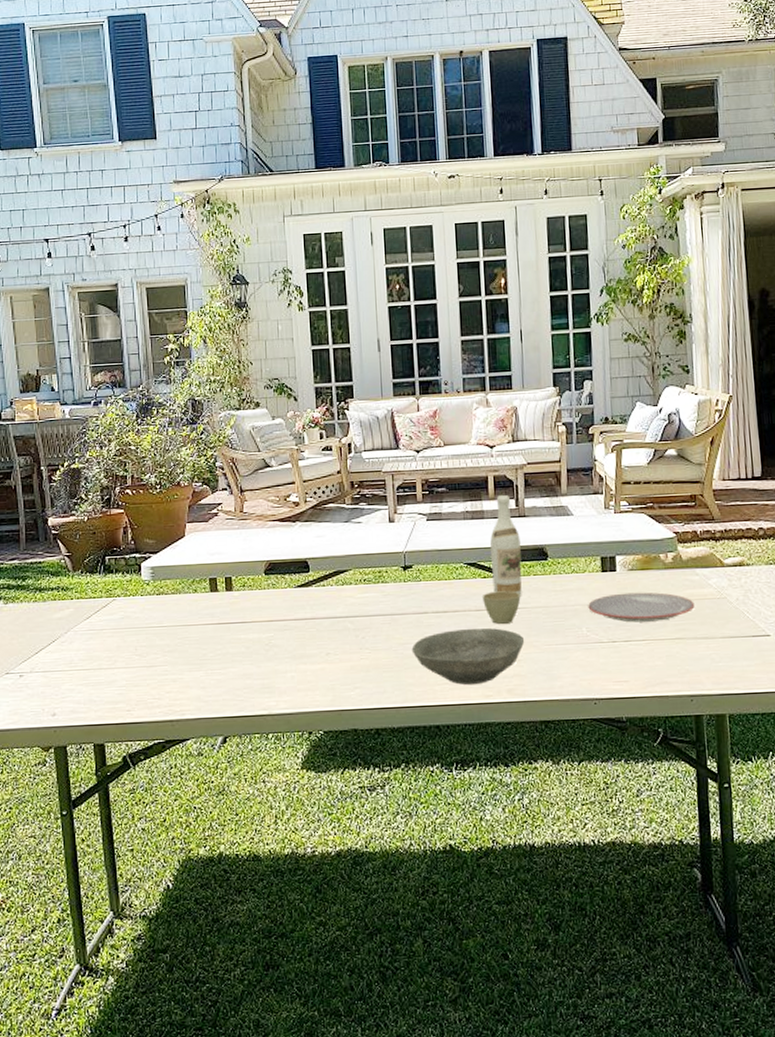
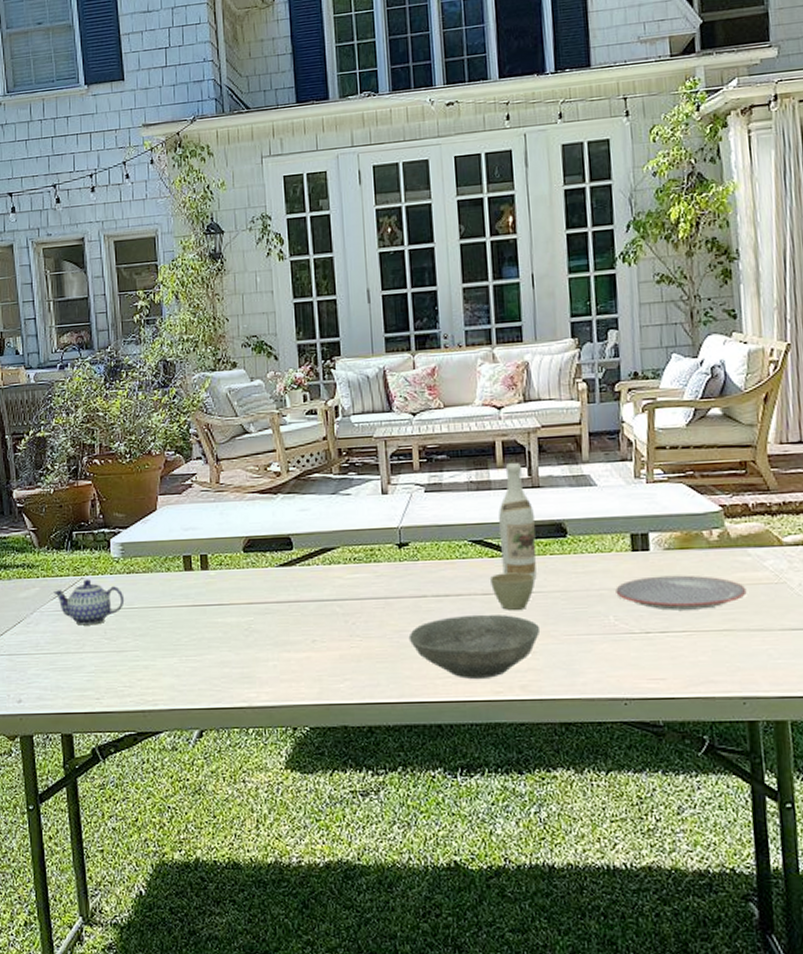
teapot: none [87,600,154,643] -> present [53,579,125,626]

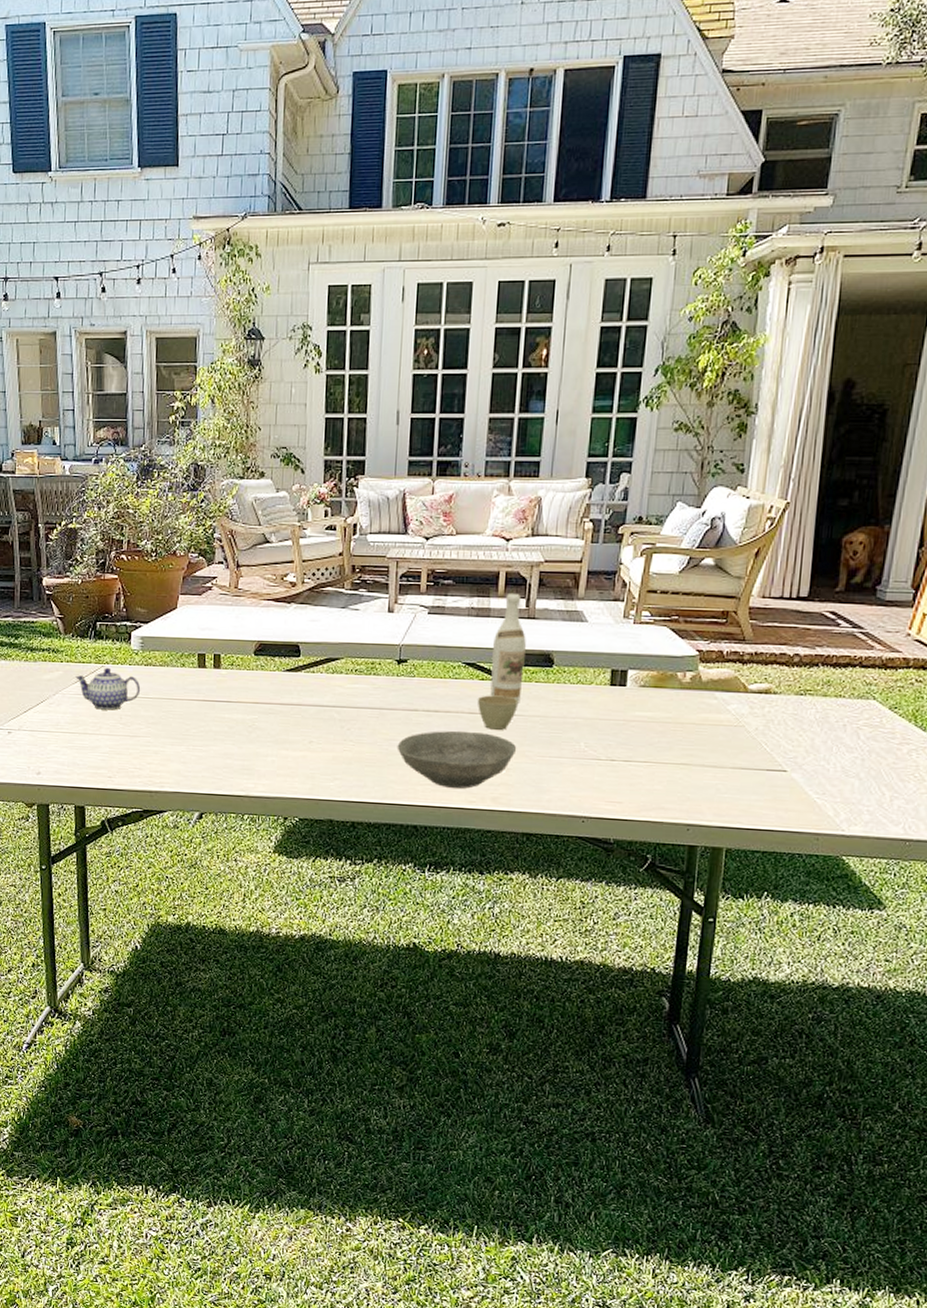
plate: present [616,575,747,611] -> none [590,710,708,744]

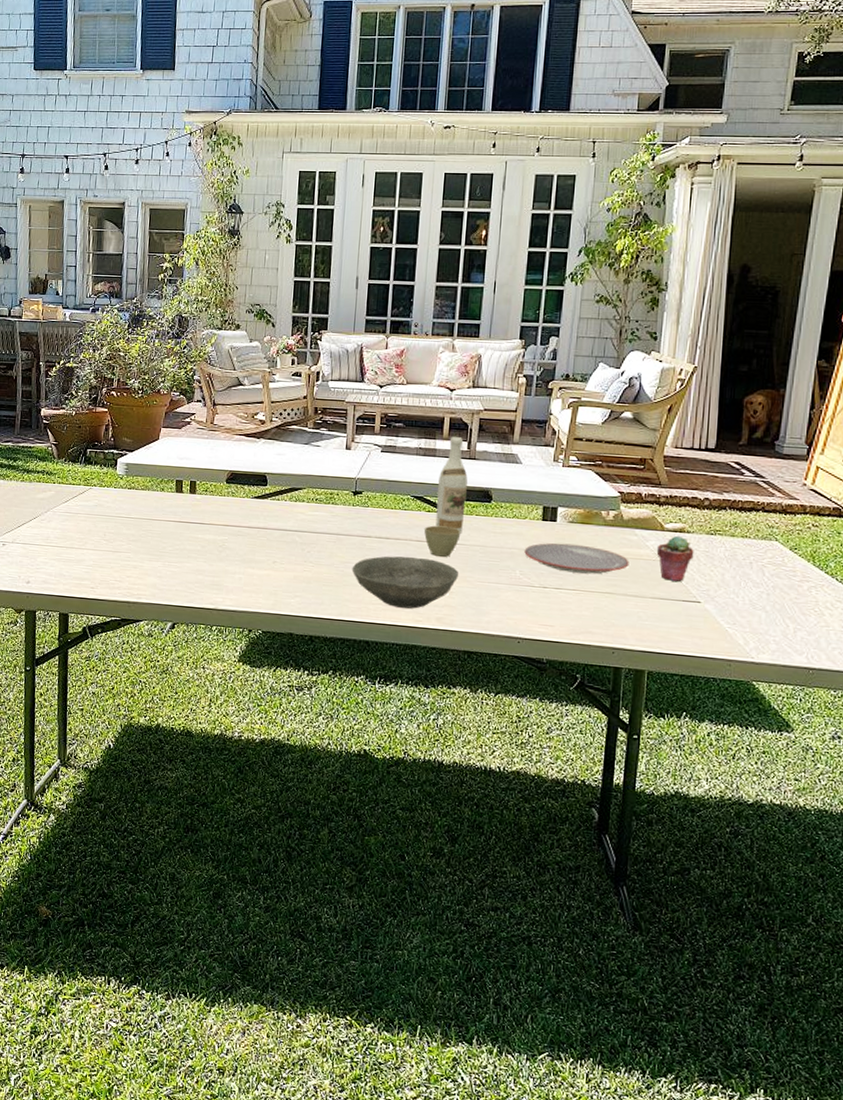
teapot: present [75,667,141,710] -> none [66,489,124,528]
plate: none [590,710,708,744] -> present [524,543,629,574]
potted succulent: none [738,697,781,749] -> present [656,535,694,582]

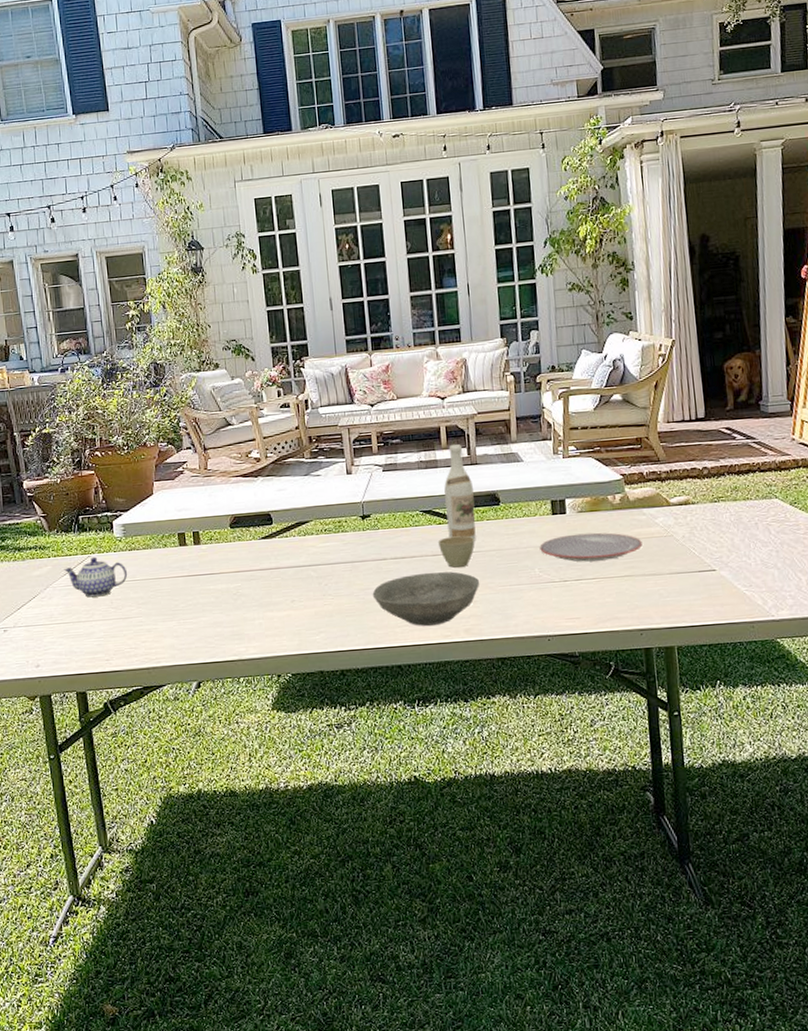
teapot: none [66,489,124,528] -> present [64,556,128,598]
potted succulent: present [656,535,694,582] -> none [666,508,702,554]

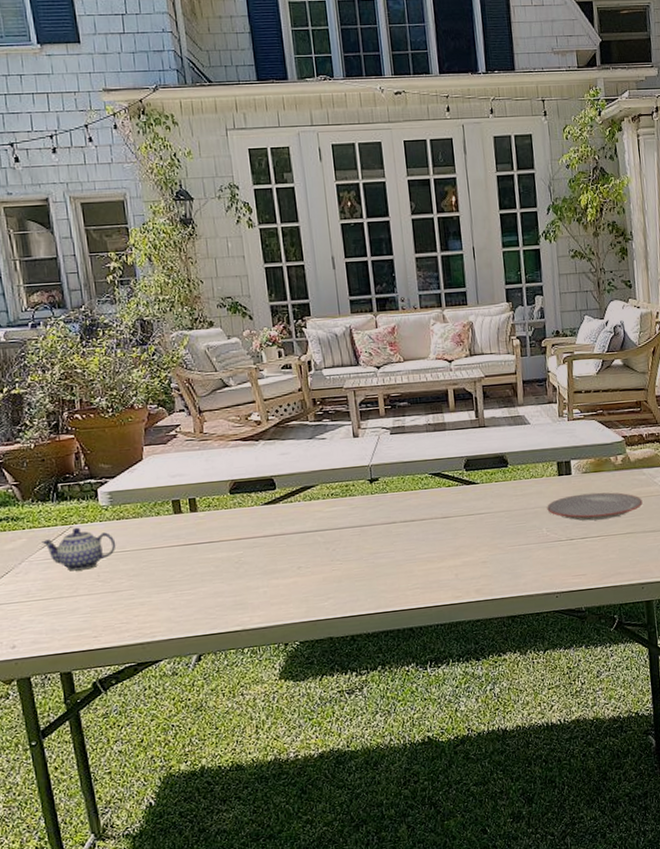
bowl: present [372,571,480,626] -> none [382,533,490,588]
cup: present [437,535,475,568] -> none [447,497,485,529]
wine bottle: present [444,444,476,540] -> none [452,406,485,502]

